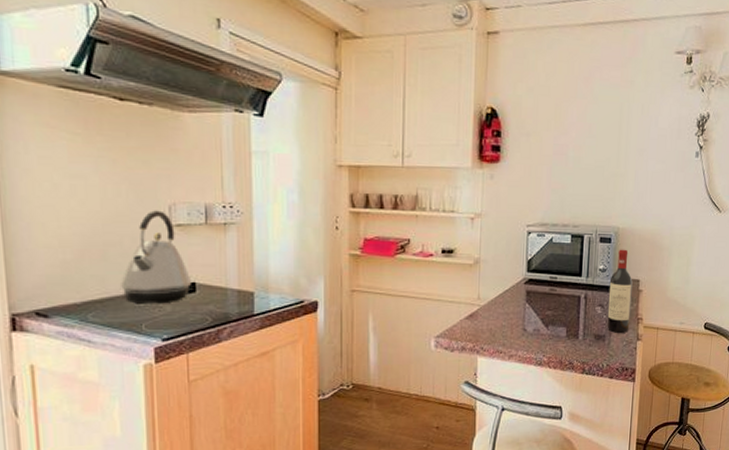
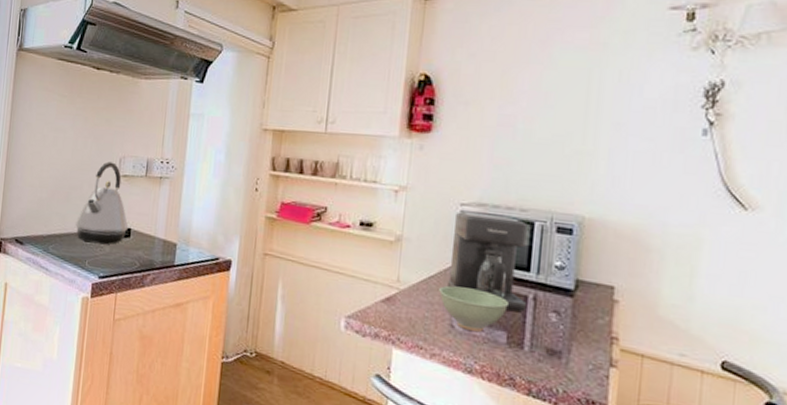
bowl: none [513,296,567,332] -> present [439,285,508,333]
coffee maker: none [520,232,579,309] -> present [448,212,528,312]
wine bottle: present [607,249,633,333] -> none [564,244,604,354]

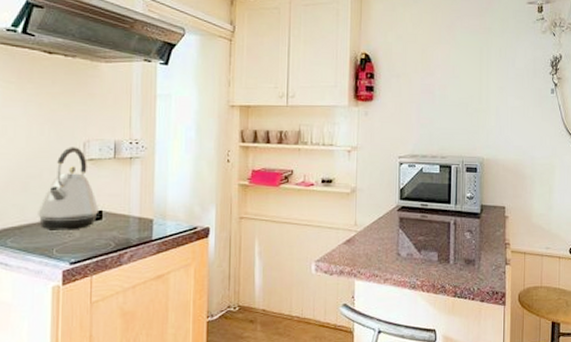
bowl: present [439,285,508,333] -> none [387,222,437,256]
coffee maker: present [448,212,528,312] -> none [394,163,449,235]

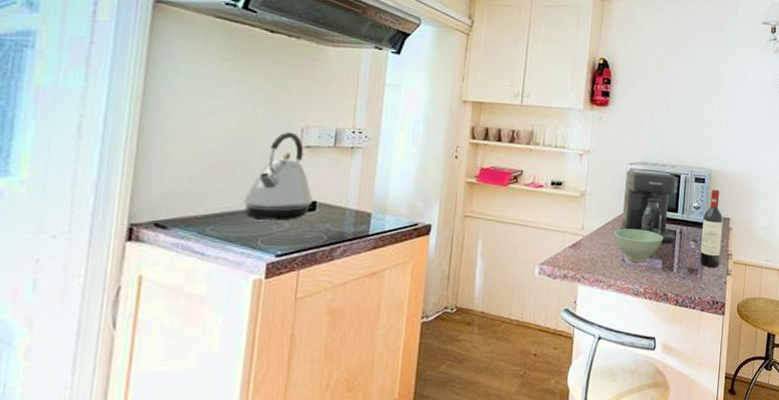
bowl: none [387,222,437,256] -> present [614,229,663,263]
coffee maker: none [394,163,449,235] -> present [621,170,676,243]
wine bottle: none [476,178,499,257] -> present [699,189,724,267]

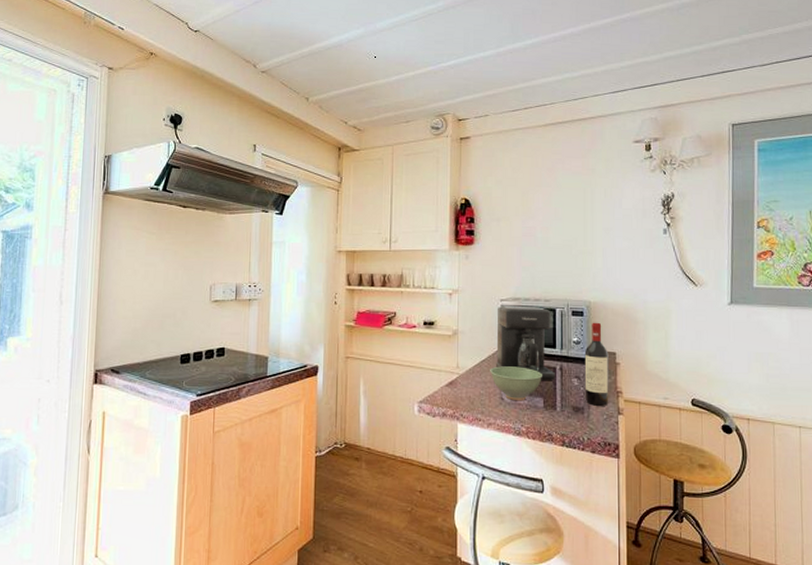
kettle: present [243,132,314,221] -> none [171,289,222,365]

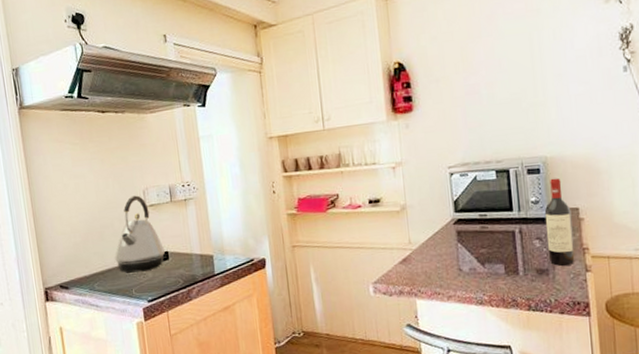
kettle: none [171,289,222,365] -> present [115,195,166,273]
bowl: present [490,366,542,401] -> none [444,234,501,271]
coffee maker: present [496,306,555,380] -> none [446,169,515,246]

